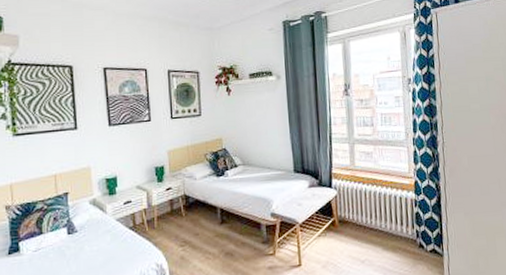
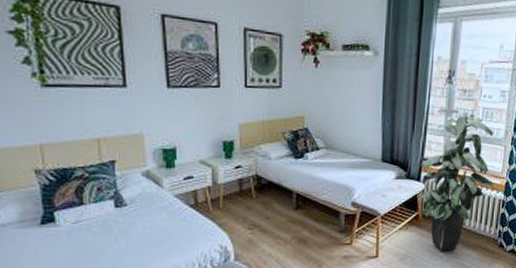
indoor plant: none [327,117,403,256] -> present [418,108,493,251]

